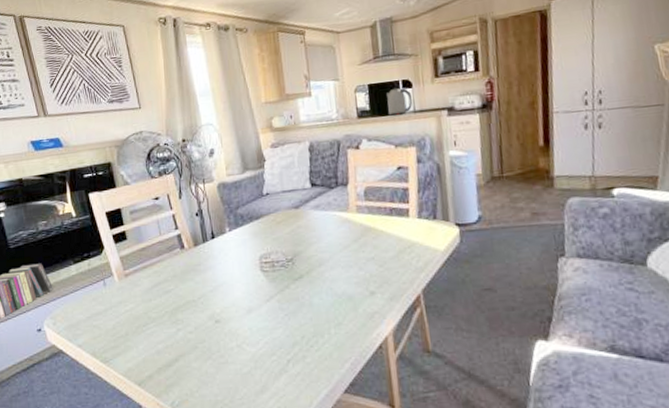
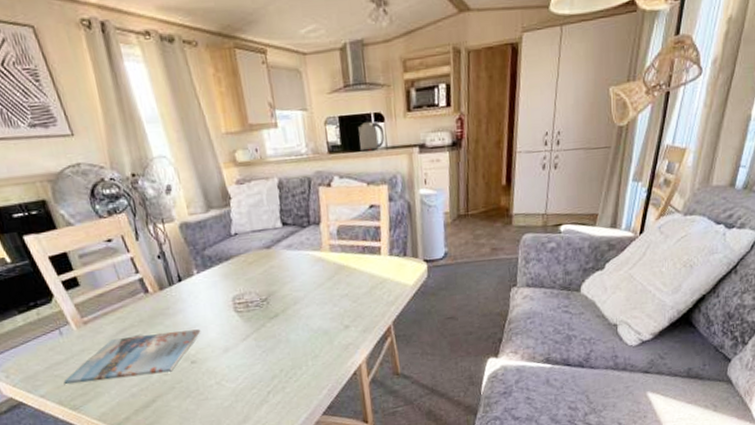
magazine: none [100,287,227,336] -> present [63,329,201,384]

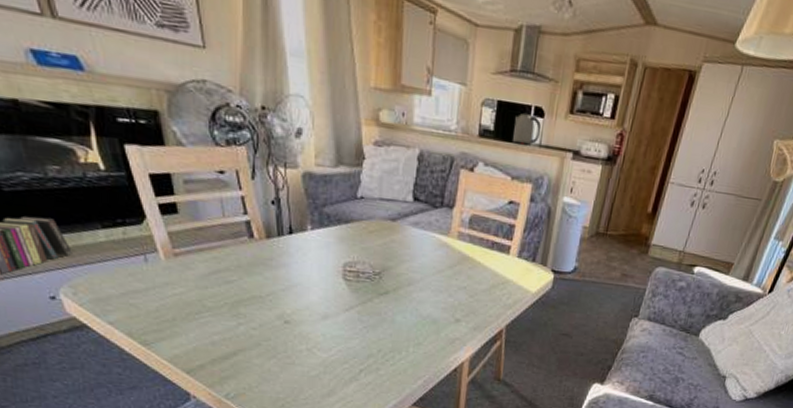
magazine: present [63,329,201,384] -> none [138,279,302,327]

